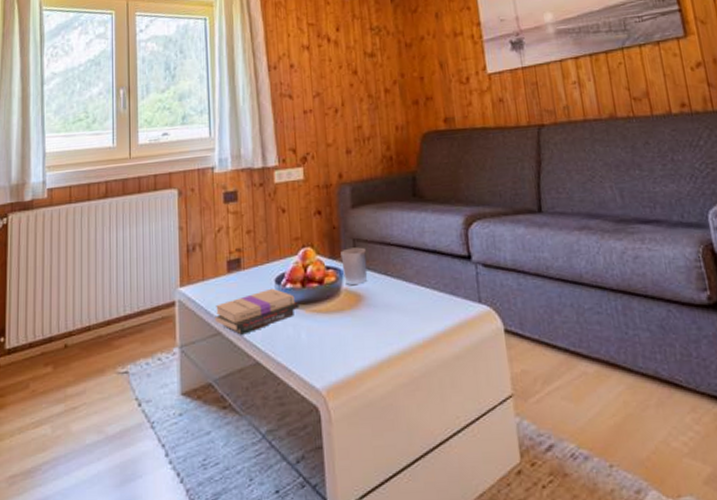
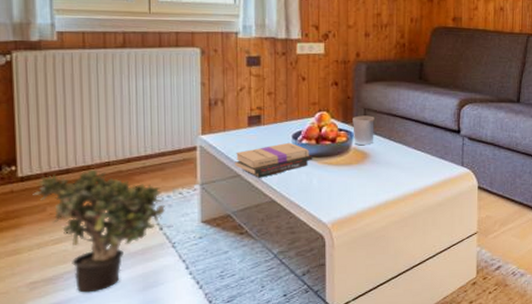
potted plant: none [18,335,144,488] -> present [33,169,165,292]

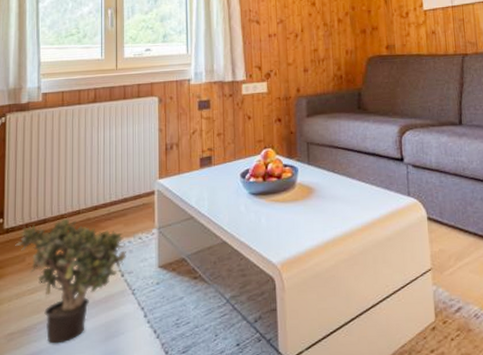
books: present [235,142,313,178] -> none [189,181,261,219]
candle holder: present [353,115,374,146] -> none [296,149,318,181]

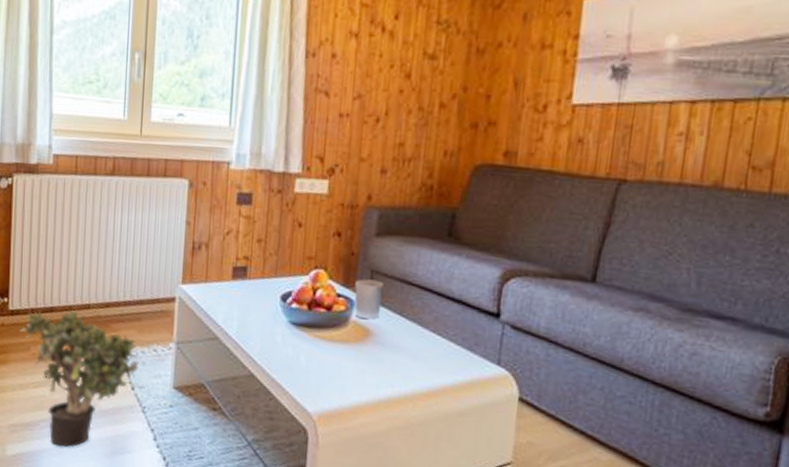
candle holder: none [296,149,318,181] -> present [354,279,384,320]

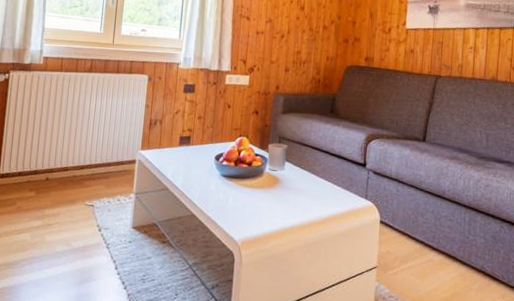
potted plant: present [20,310,139,447] -> none [8,172,105,280]

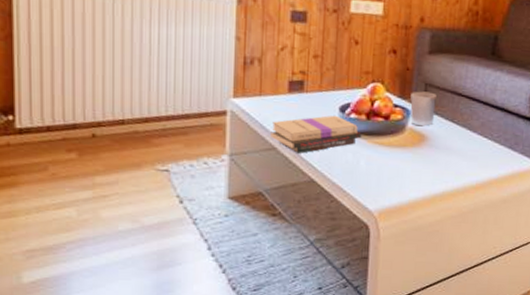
books: none [165,162,231,193] -> present [270,115,362,154]

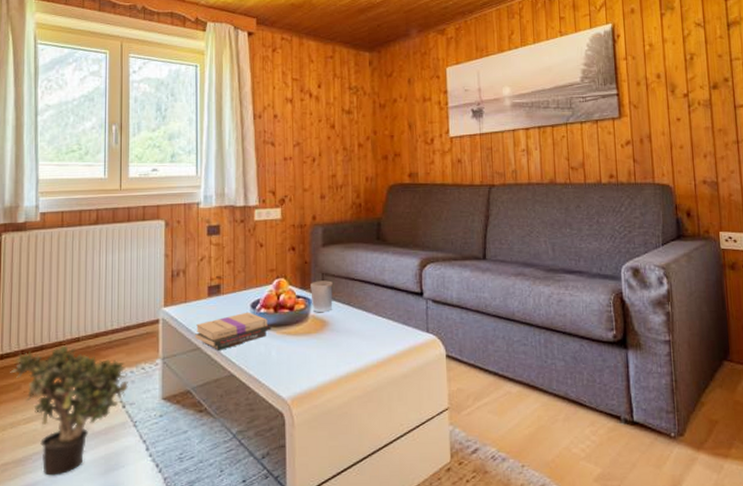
potted plant: none [33,127,187,266] -> present [10,345,128,475]

